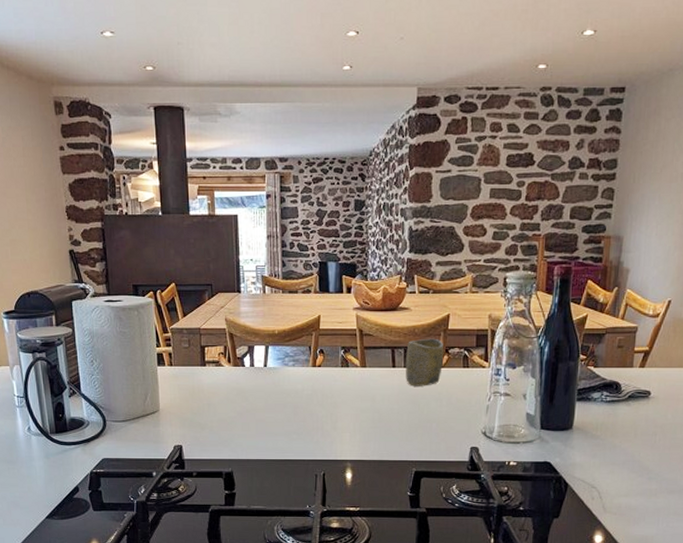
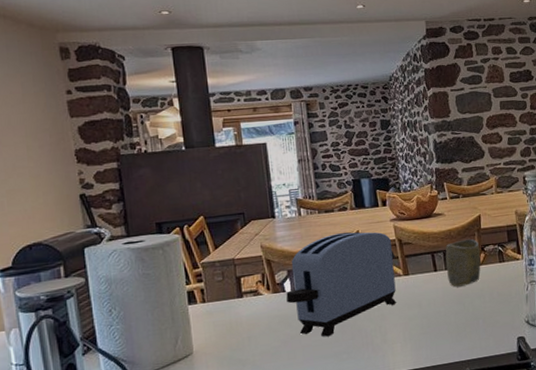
toaster: none [245,315,355,415] -> present [286,232,397,337]

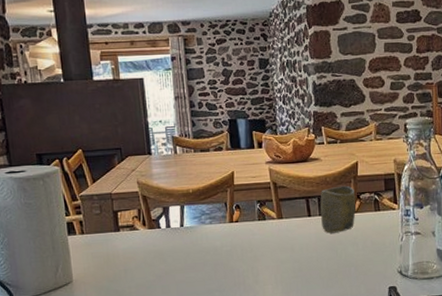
toaster: present [286,232,397,337] -> none [161,172,270,274]

